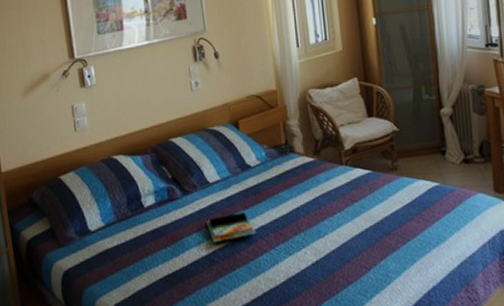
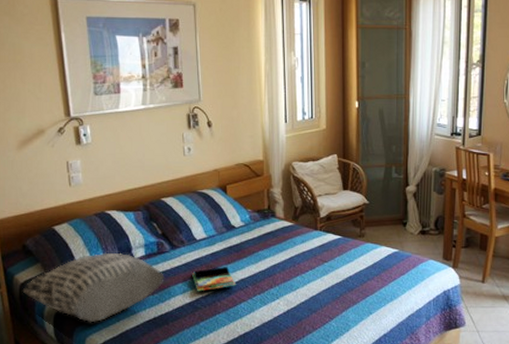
cushion: none [29,201,178,283] -> present [22,252,166,323]

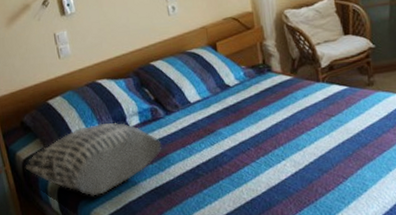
book: present [192,267,237,292] -> none [190,129,238,158]

